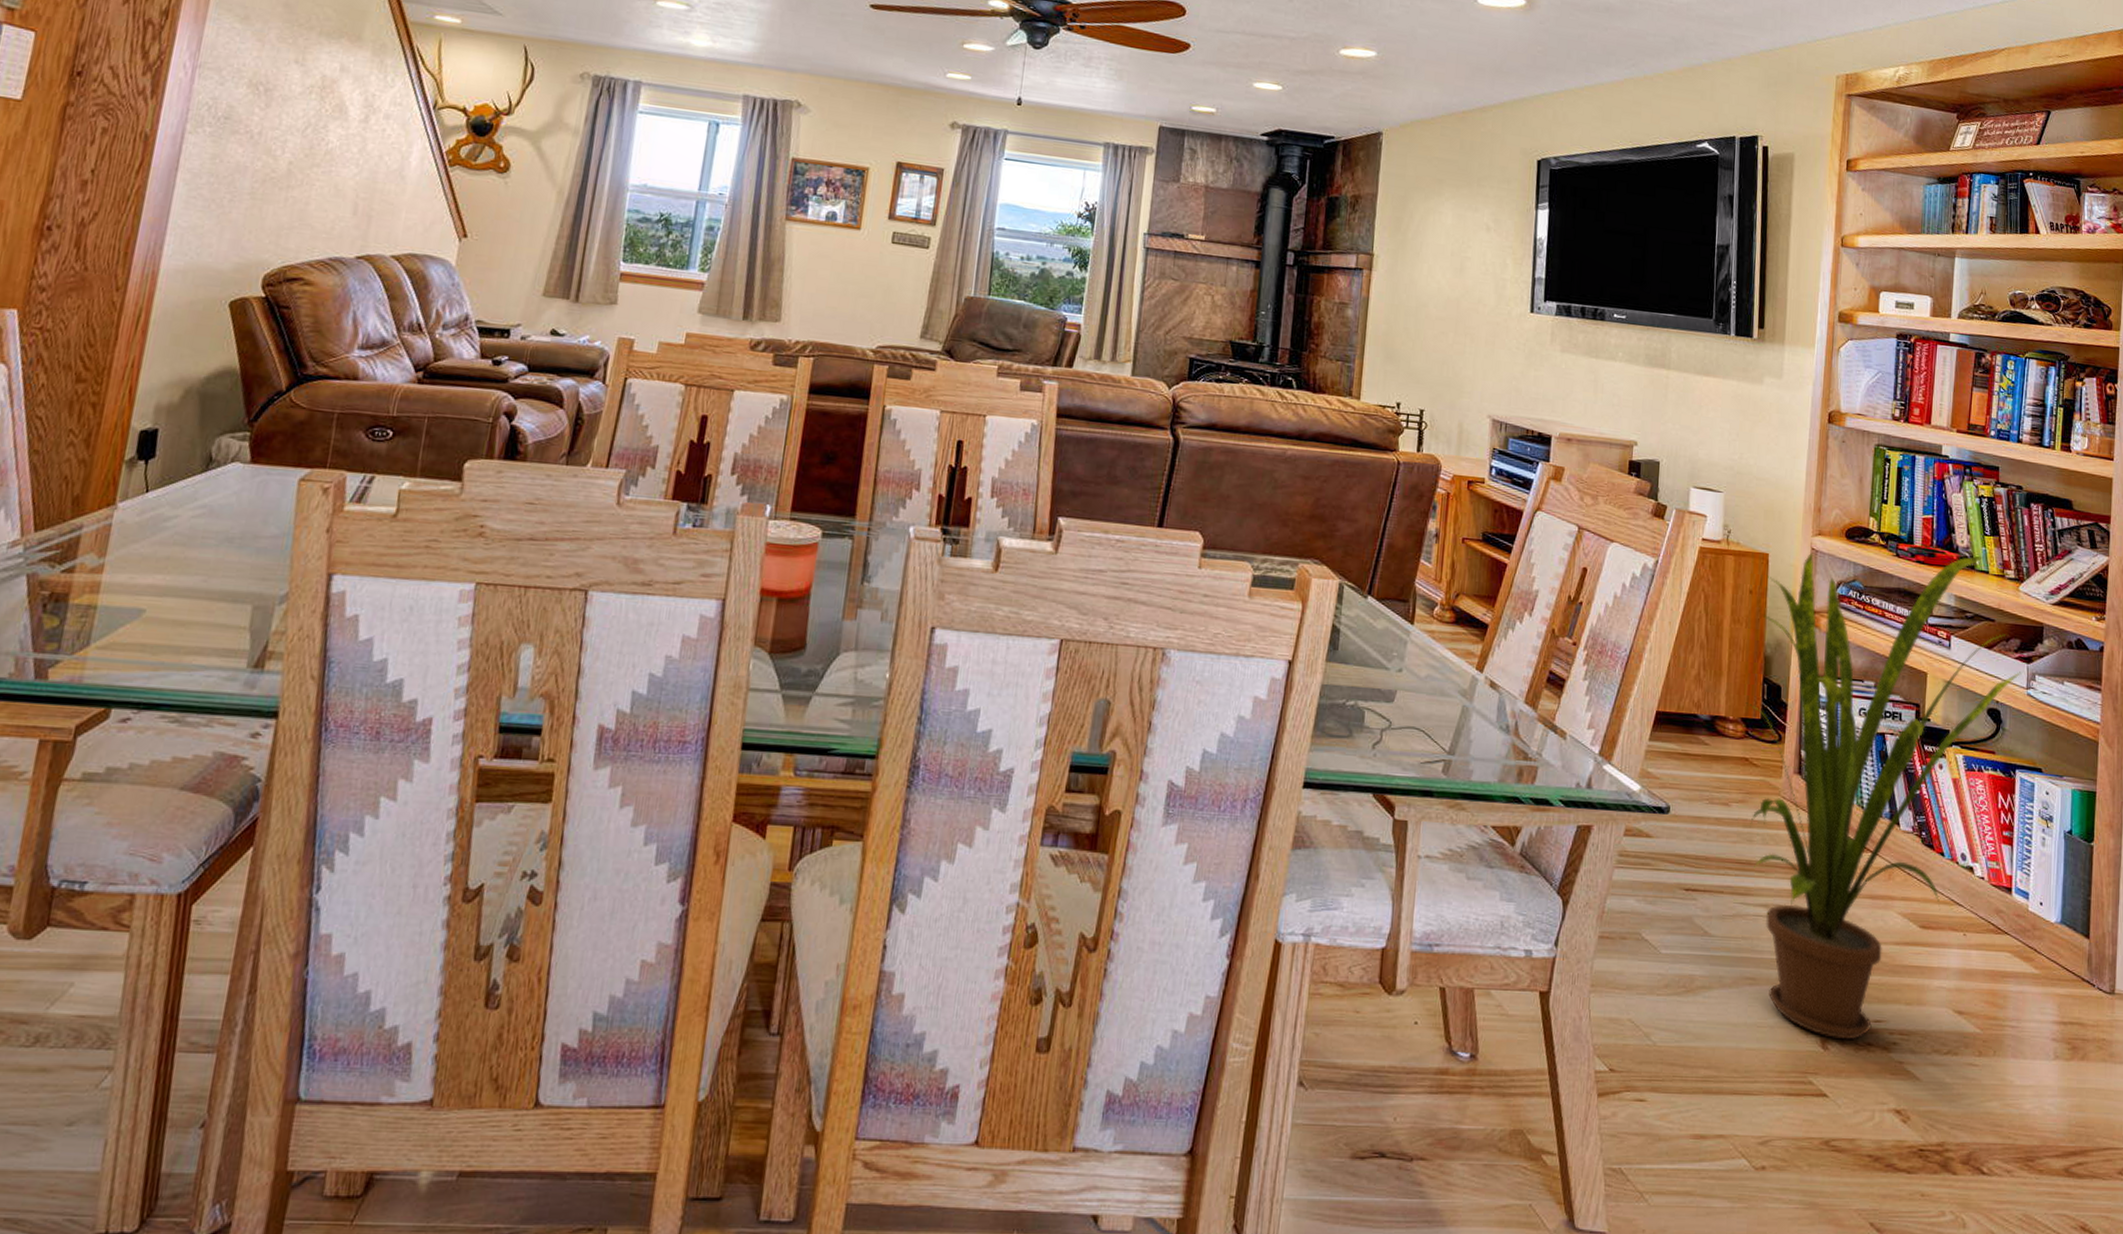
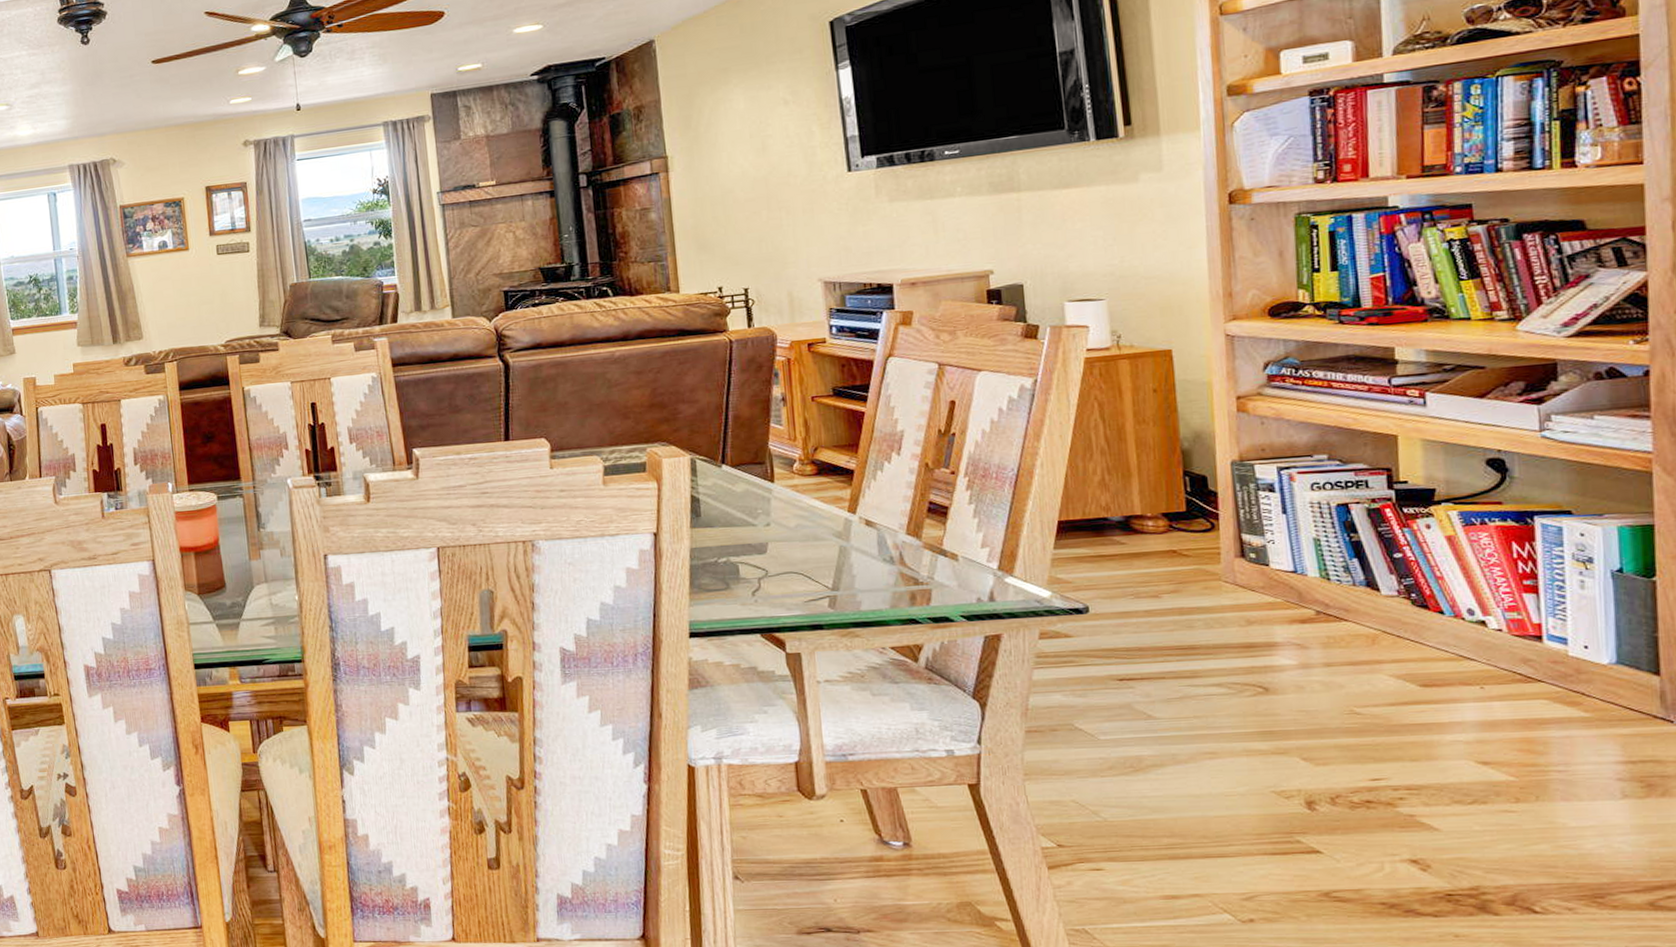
house plant: present [1745,552,2022,1041] -> none [1164,302,1530,800]

